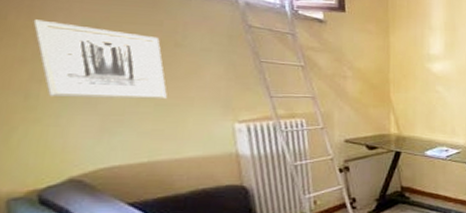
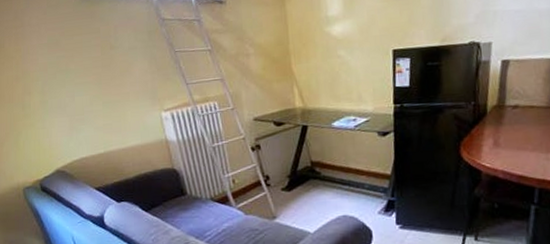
wall art: present [33,19,167,100] -> none [19,43,110,104]

